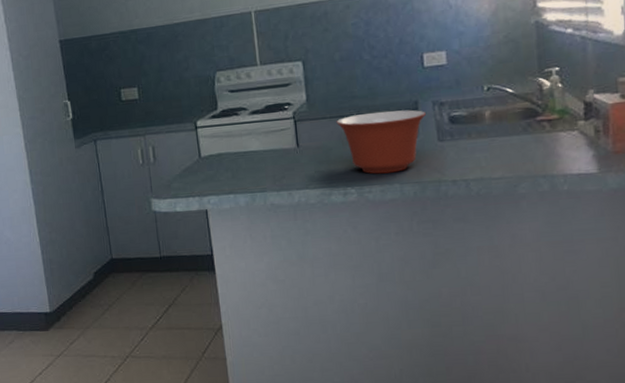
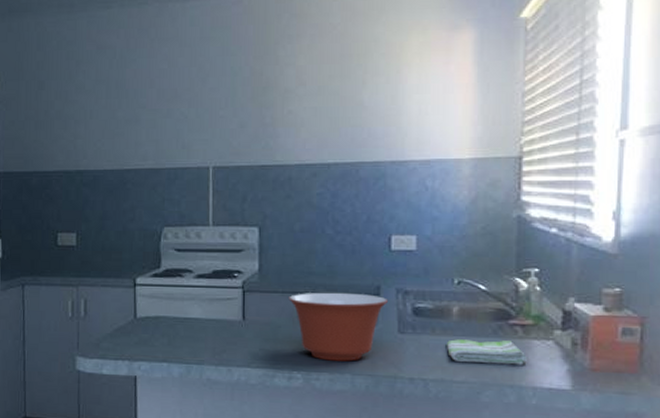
dish towel: none [483,136,557,161] -> present [447,339,528,365]

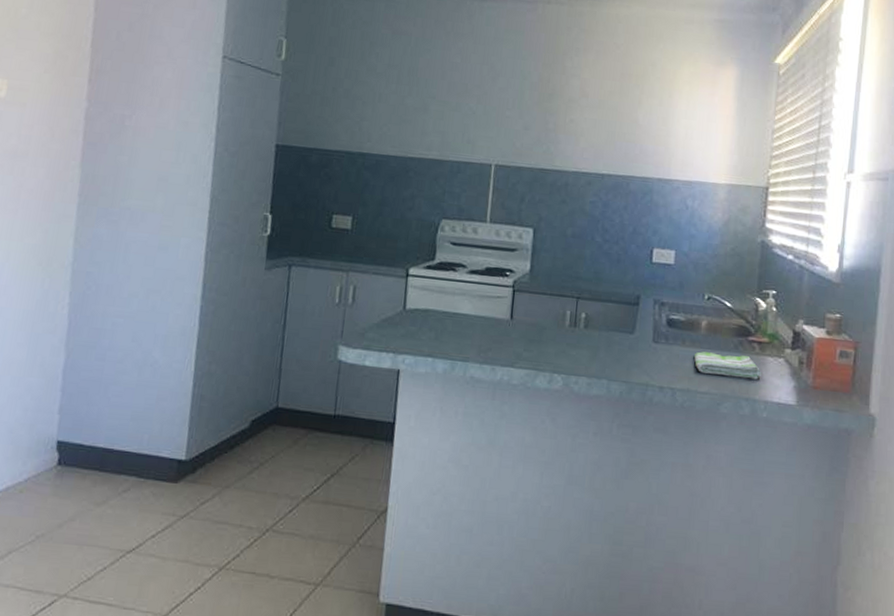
mixing bowl: present [289,292,388,361] -> none [556,297,646,367]

